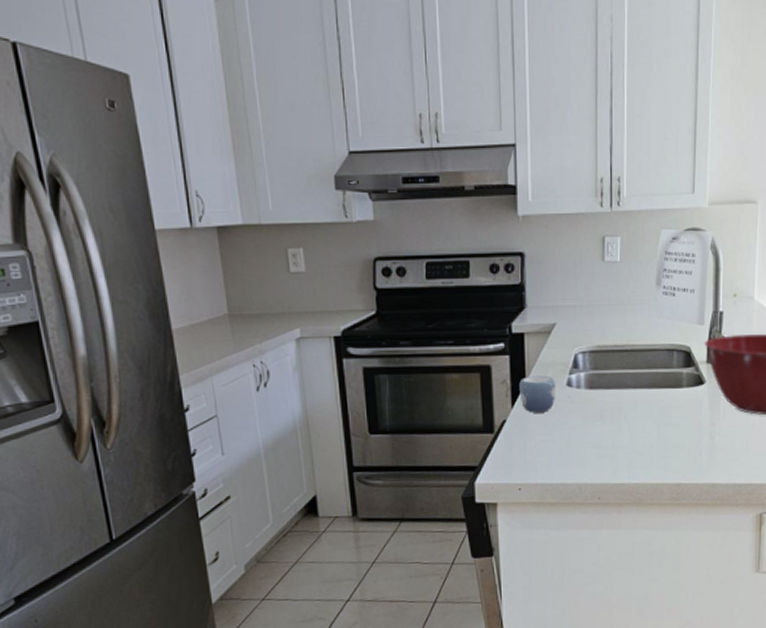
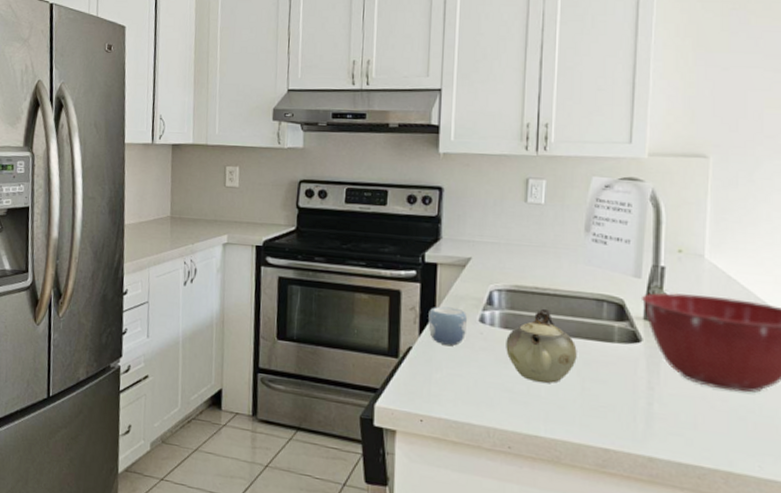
teapot: none [592,364,653,435] -> present [506,308,577,384]

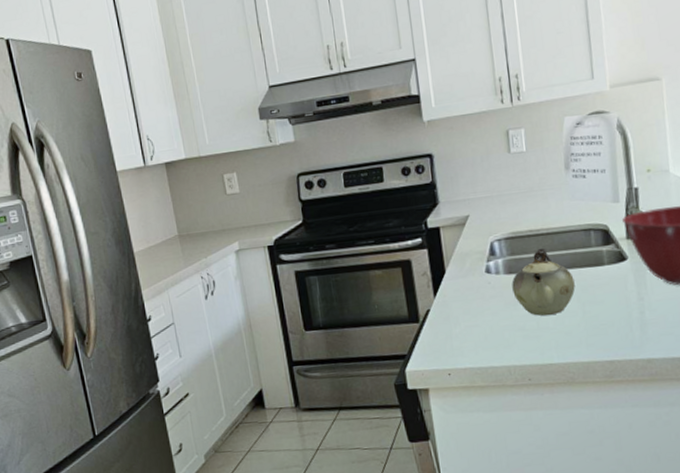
mug: present [428,306,468,346] -> none [439,264,476,301]

